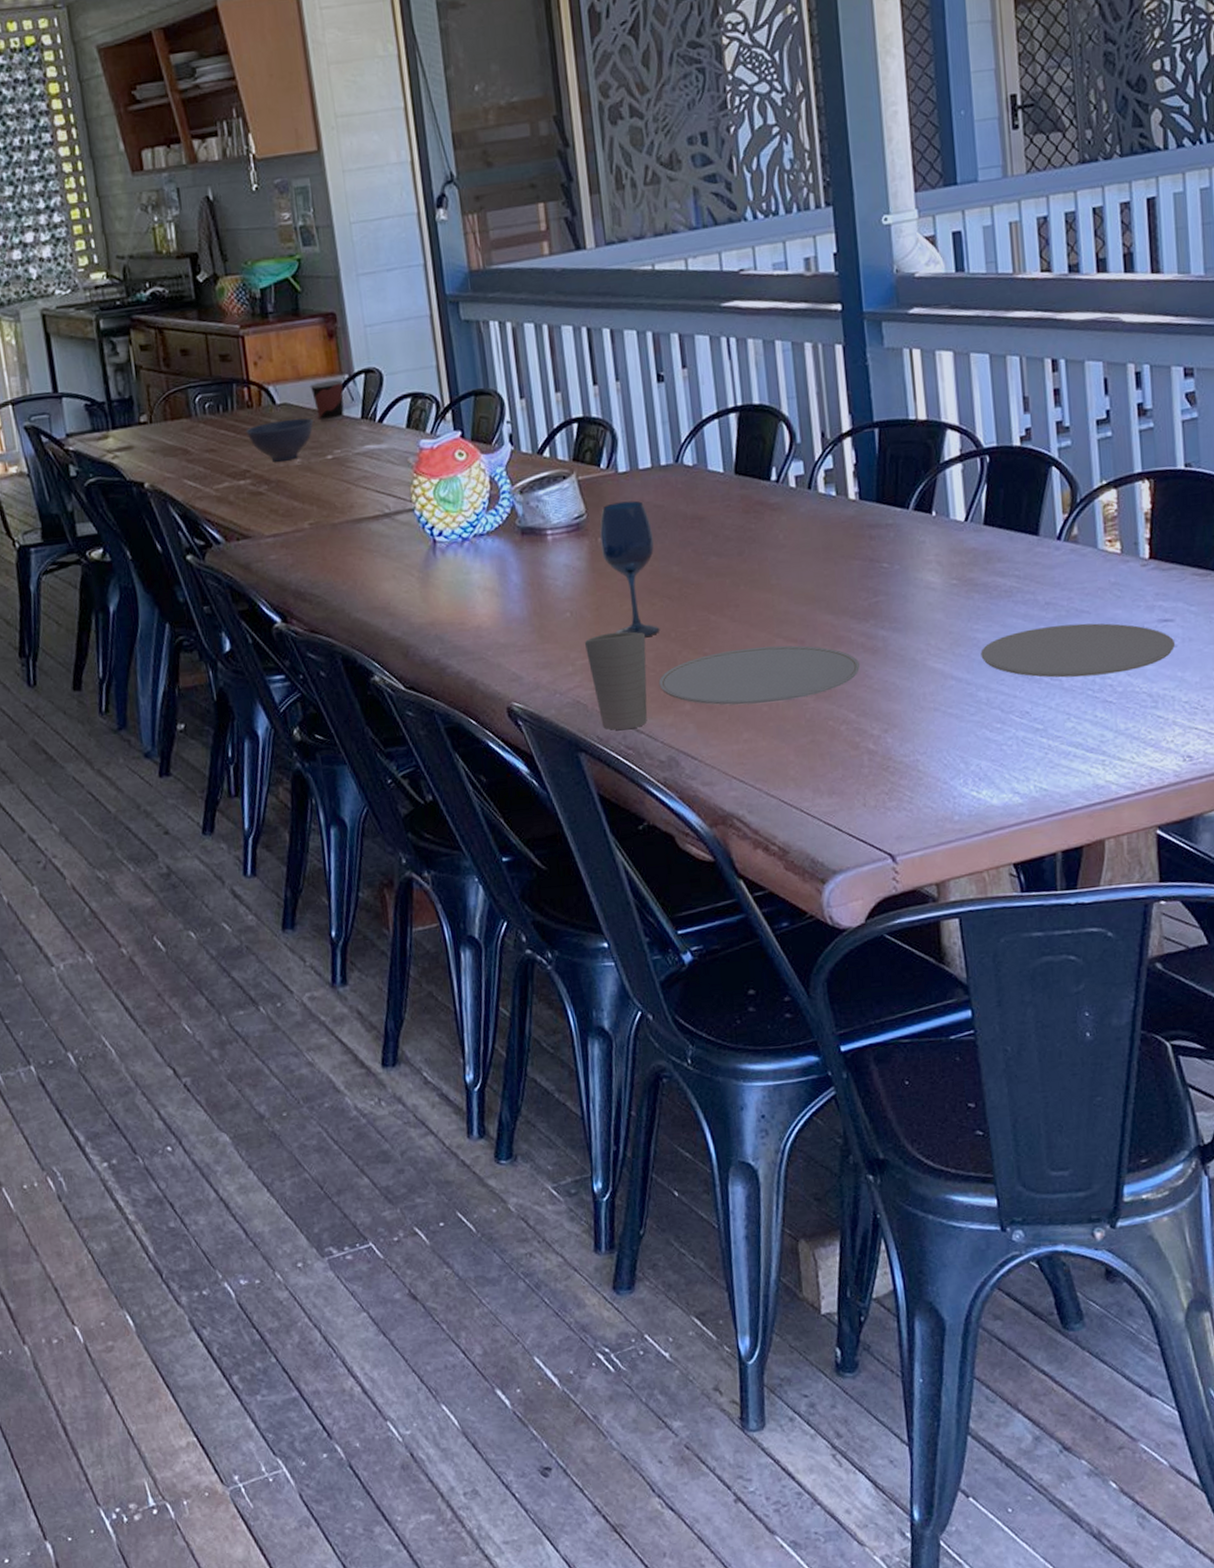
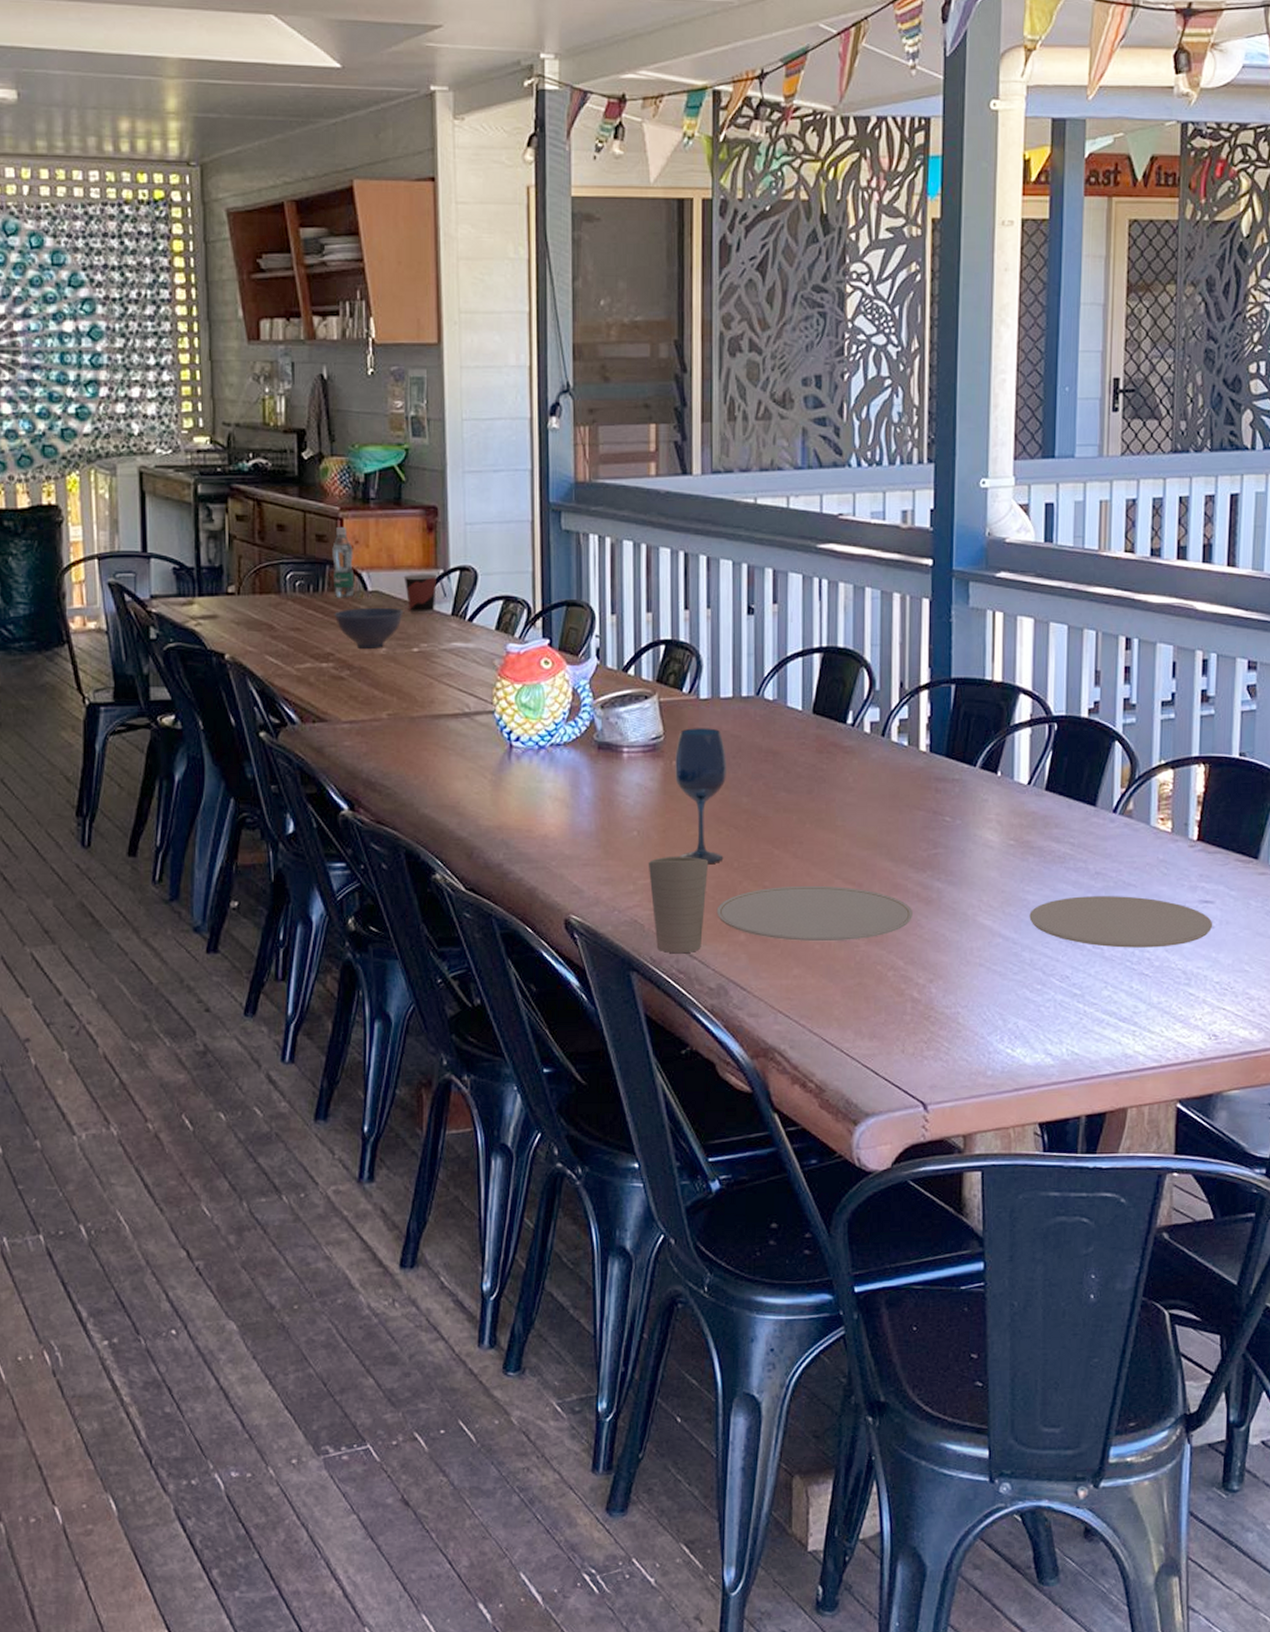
bottle: none [236,343,264,415] -> present [332,526,355,599]

